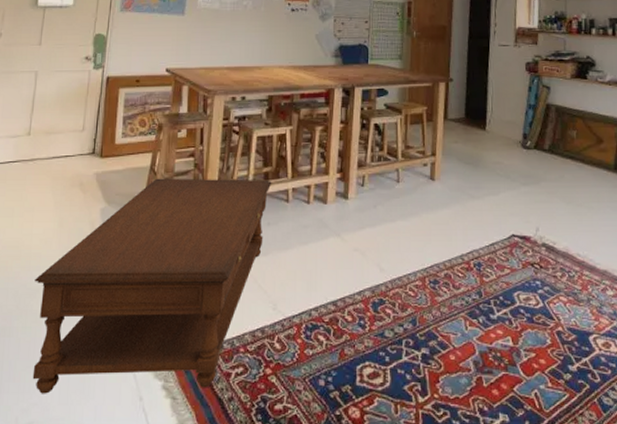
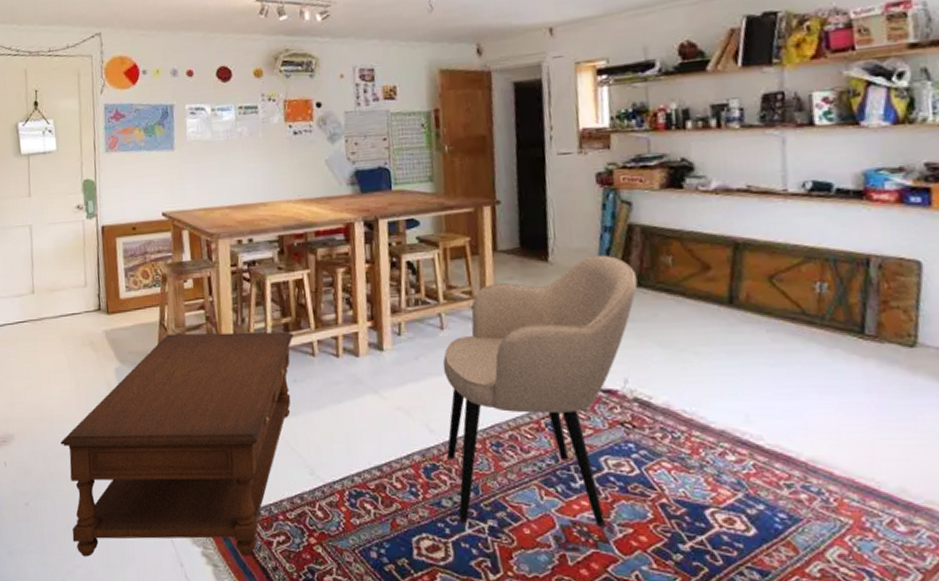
armchair: none [393,127,551,352] -> present [442,255,638,527]

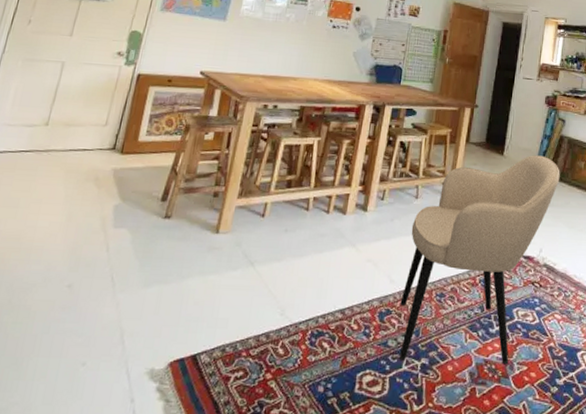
coffee table: present [60,331,294,557] -> none [16,178,294,393]

